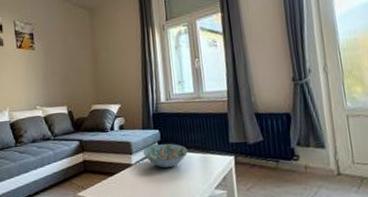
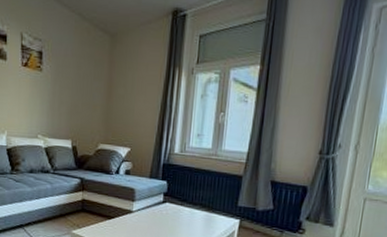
decorative bowl: present [143,143,189,168] -> none [147,195,194,220]

